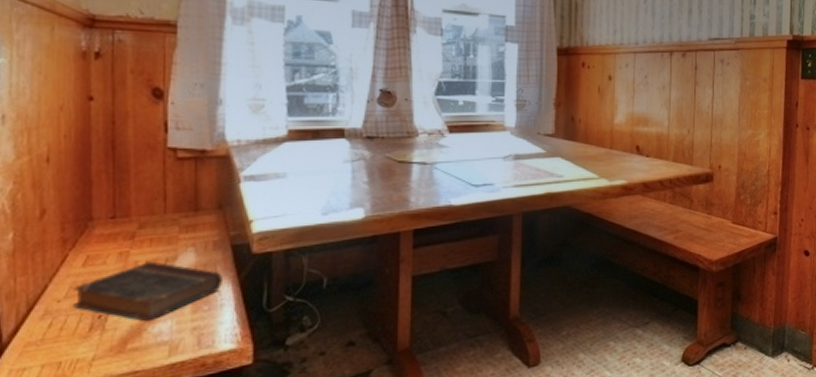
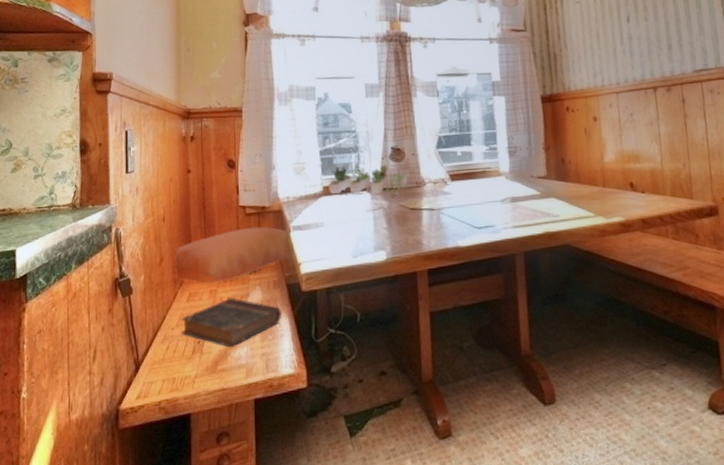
cushion: none [63,174,238,245] -> present [174,226,290,284]
succulent plant: none [295,105,396,147] -> present [328,163,407,197]

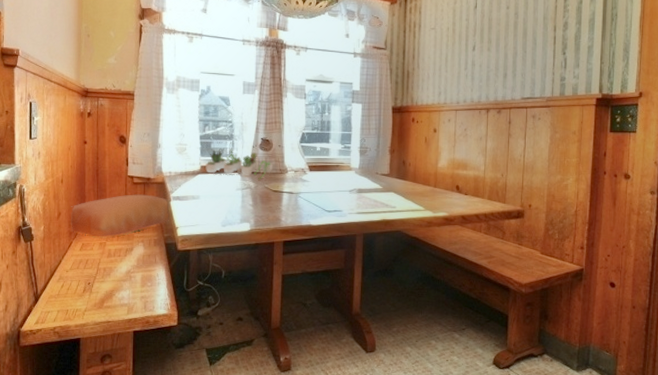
book: present [181,297,281,348] -> none [74,250,159,290]

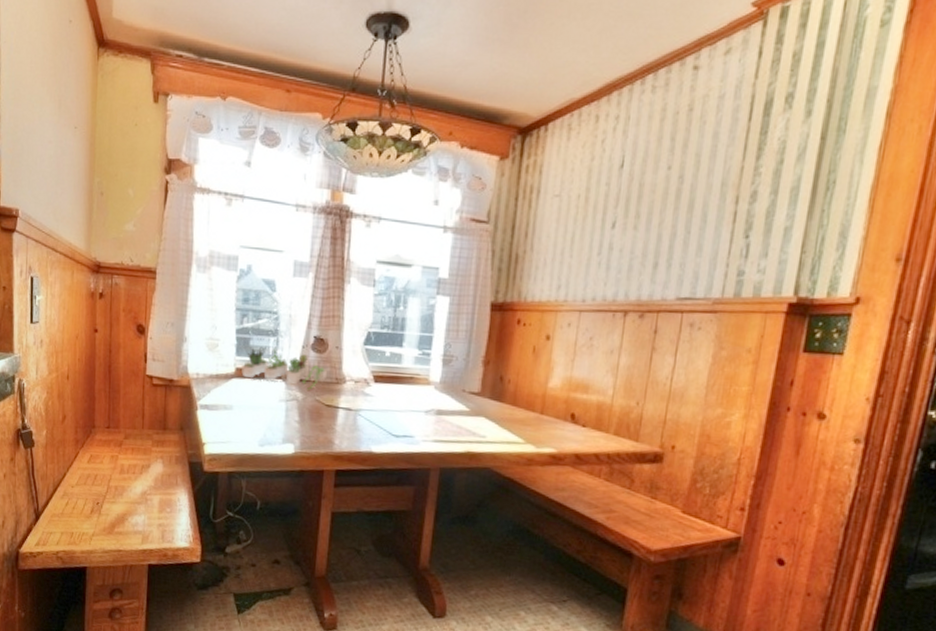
cushion: present [70,194,169,238] -> none [76,398,195,449]

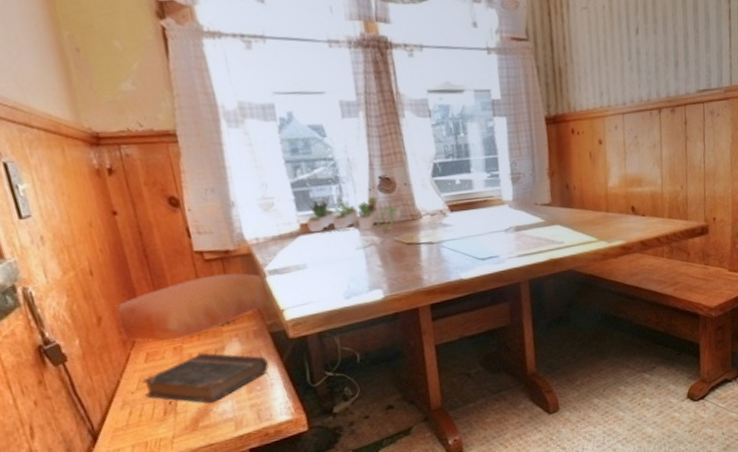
cushion: none [76,398,195,449] -> present [114,273,269,342]
book: none [81,465,181,514] -> present [141,352,269,404]

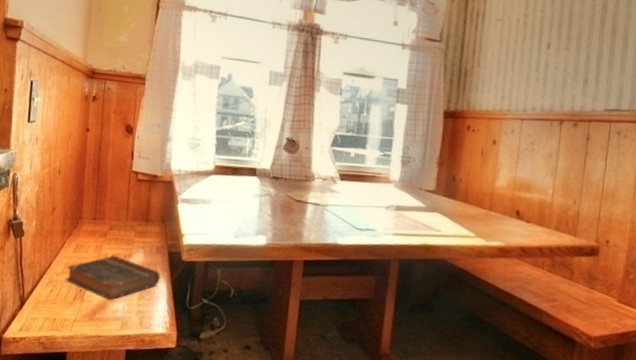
cushion: present [114,273,269,342] -> none [65,192,176,240]
succulent plant: present [306,196,401,234] -> none [220,147,297,187]

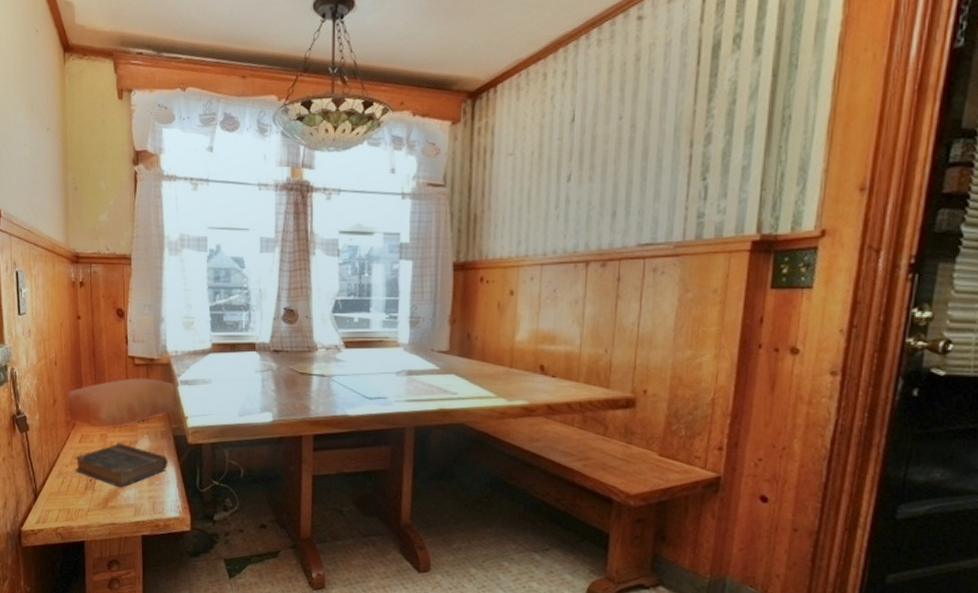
cushion: none [65,192,176,240] -> present [66,378,177,428]

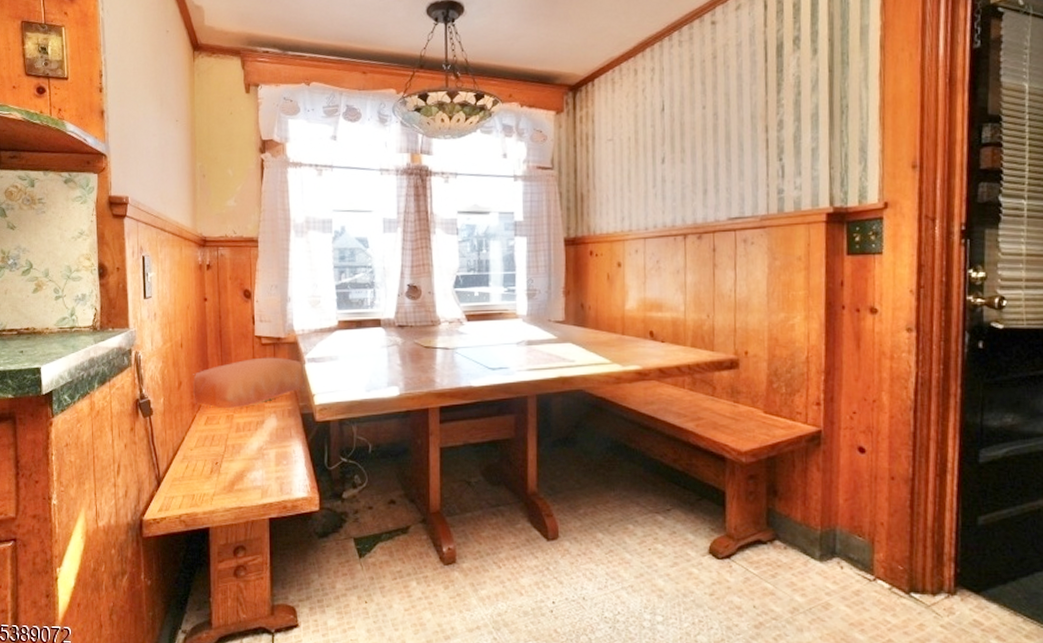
book: present [74,443,168,488] -> none [199,423,295,470]

